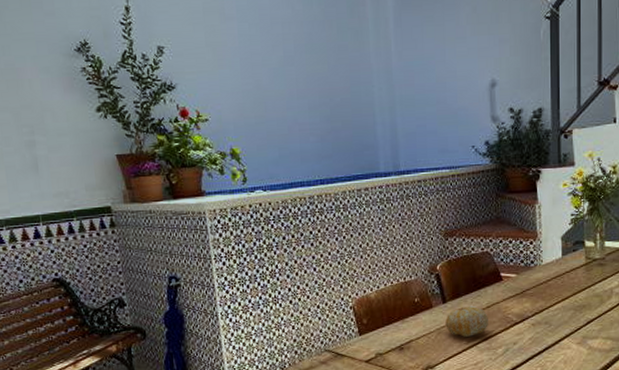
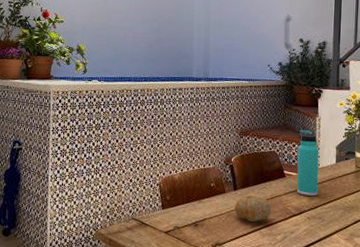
thermos bottle: none [515,220,543,299] -> present [296,129,319,196]

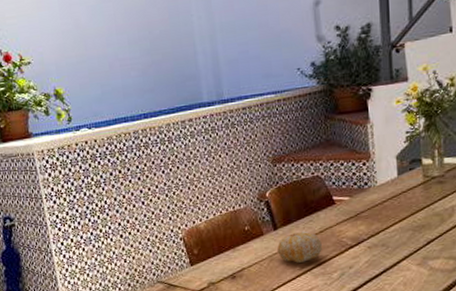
thermos bottle: present [296,129,319,196] -> none [347,141,379,222]

